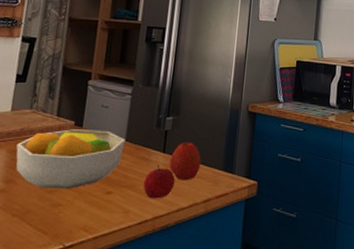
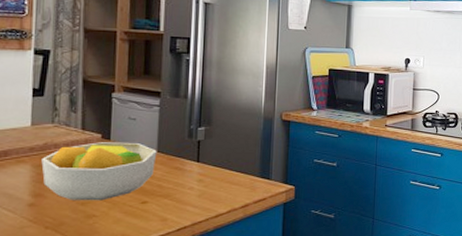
apple: present [143,165,175,199] -> none [179,174,212,207]
apple: present [169,142,201,181] -> none [204,151,237,188]

